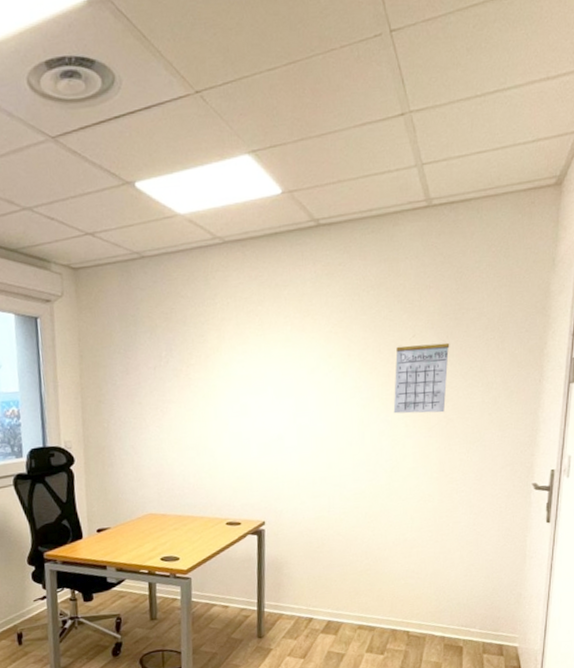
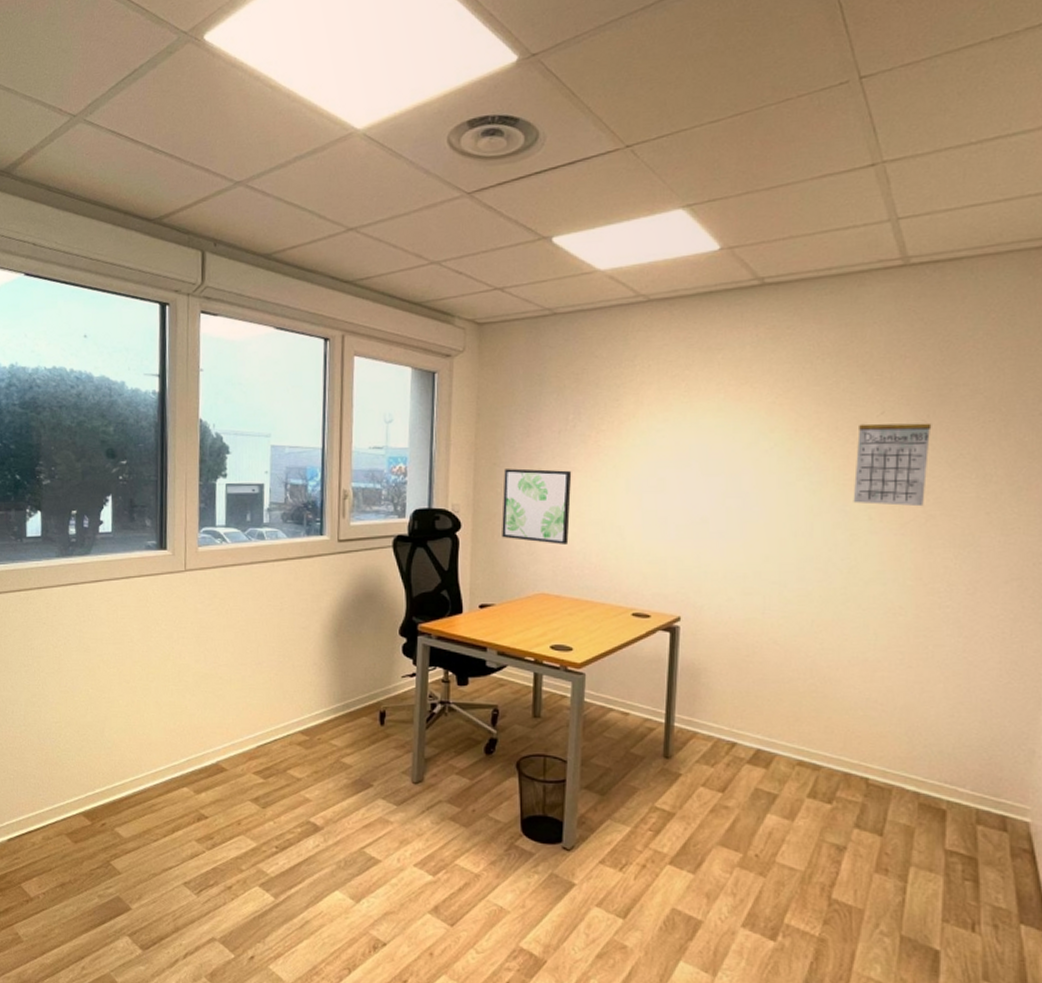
wall art: none [108,402,170,470] -> present [502,468,572,544]

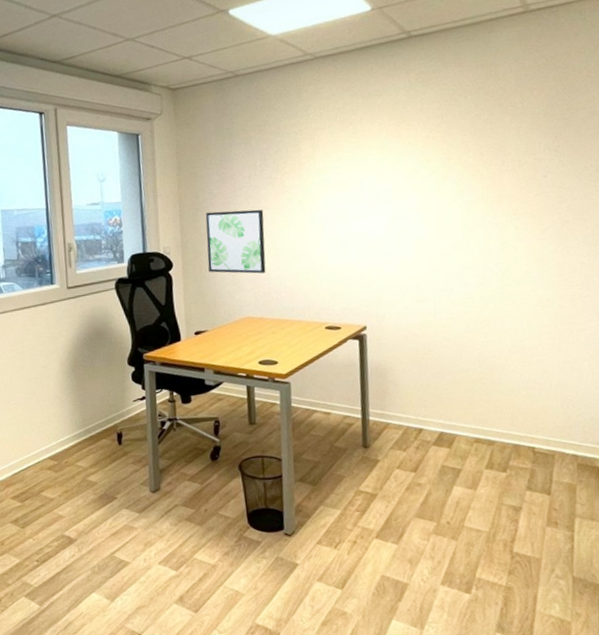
calendar: present [853,423,932,507] -> none [500,143,560,216]

